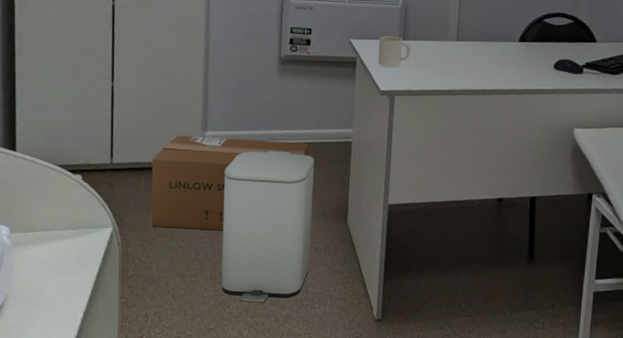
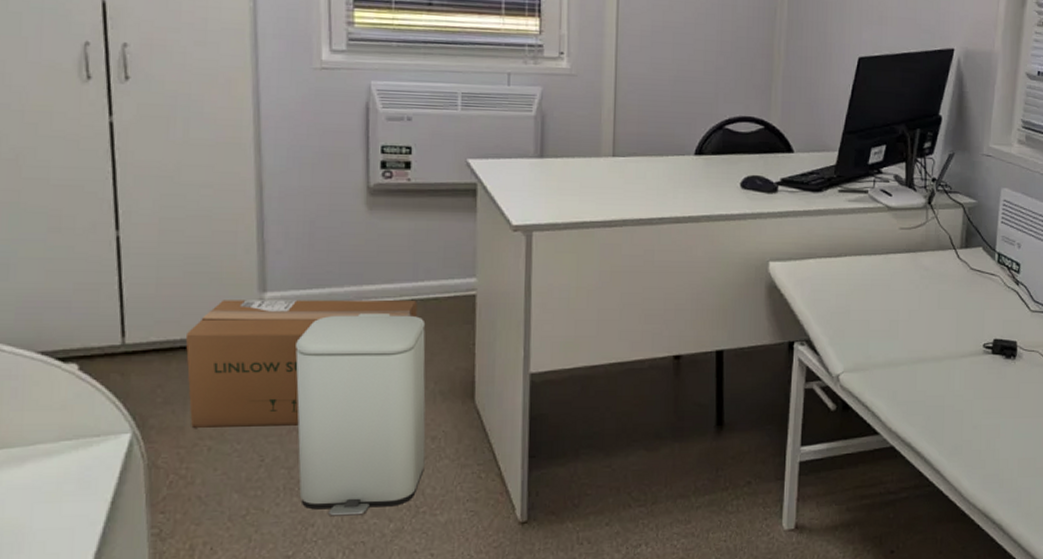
mug: present [377,35,411,68] -> none [506,152,552,195]

